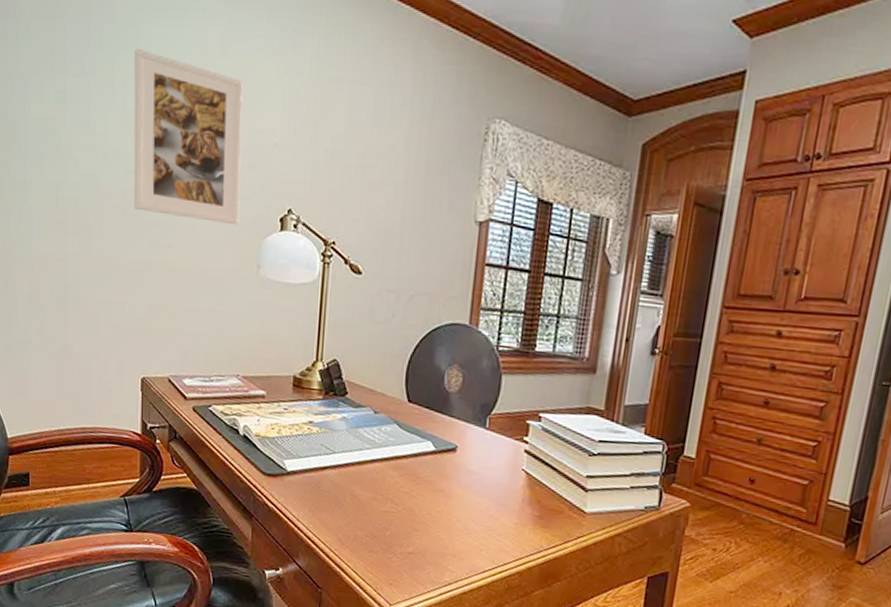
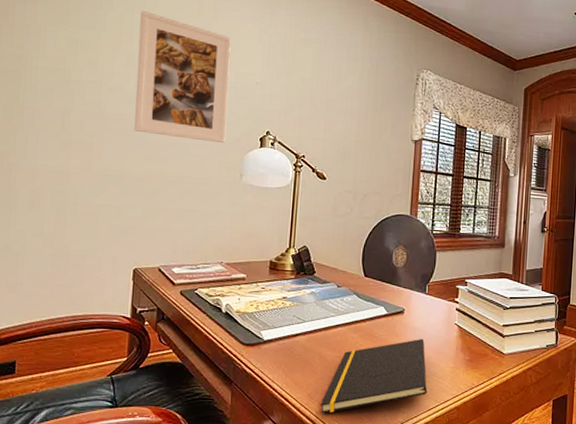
notepad: none [352,484,483,563] -> present [320,338,428,414]

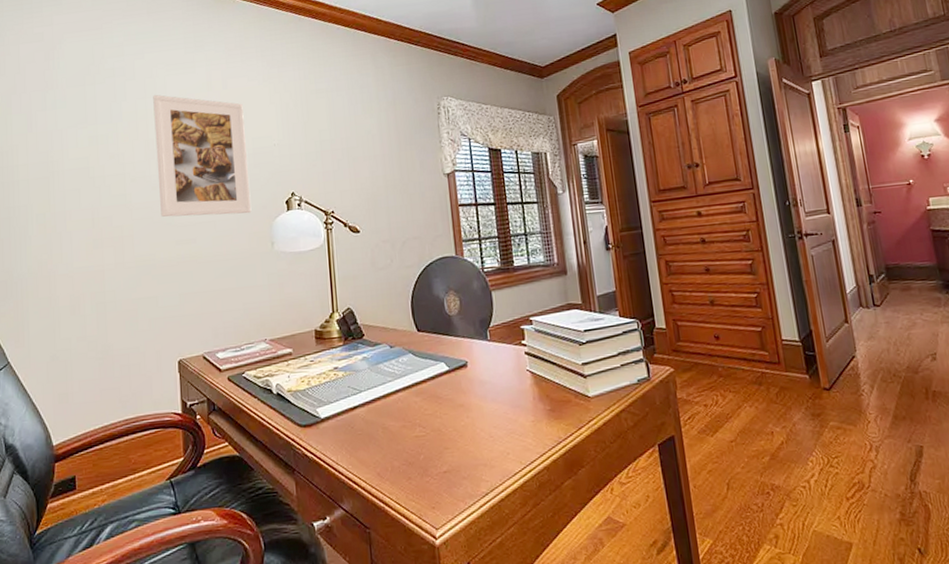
notepad: present [320,338,428,414] -> none [392,392,510,494]

